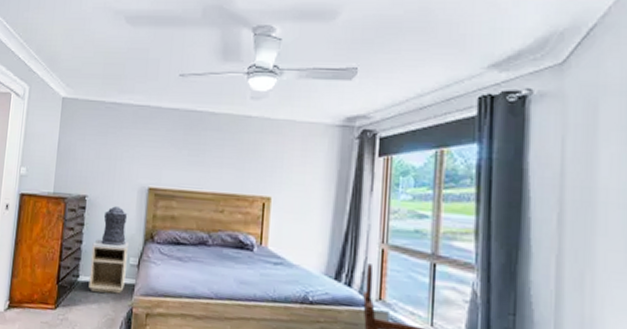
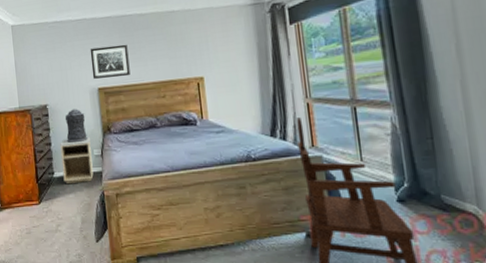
wall art: none [144,141,191,181] -> present [90,44,130,79]

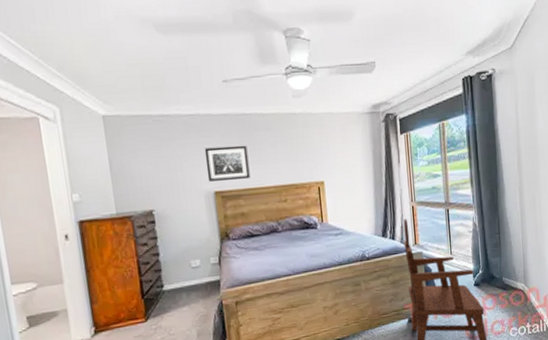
nightstand: present [60,137,94,185] -> none [170,245,210,297]
incense holder: present [65,109,88,144] -> none [175,214,203,253]

